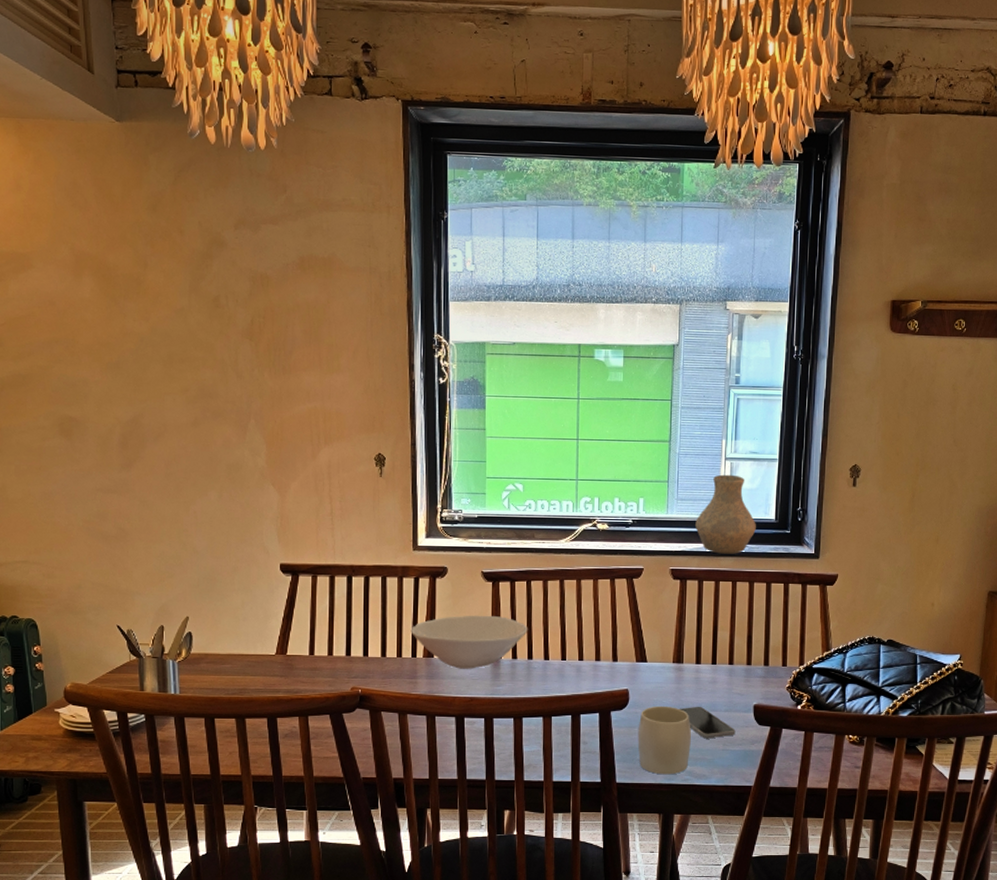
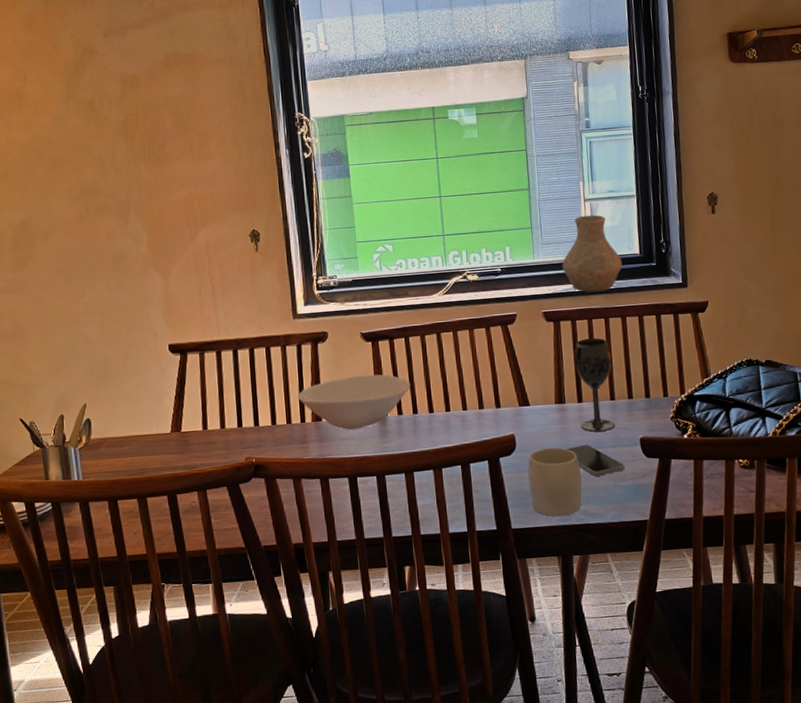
wine glass: none [696,600,734,695] -> present [574,338,615,432]

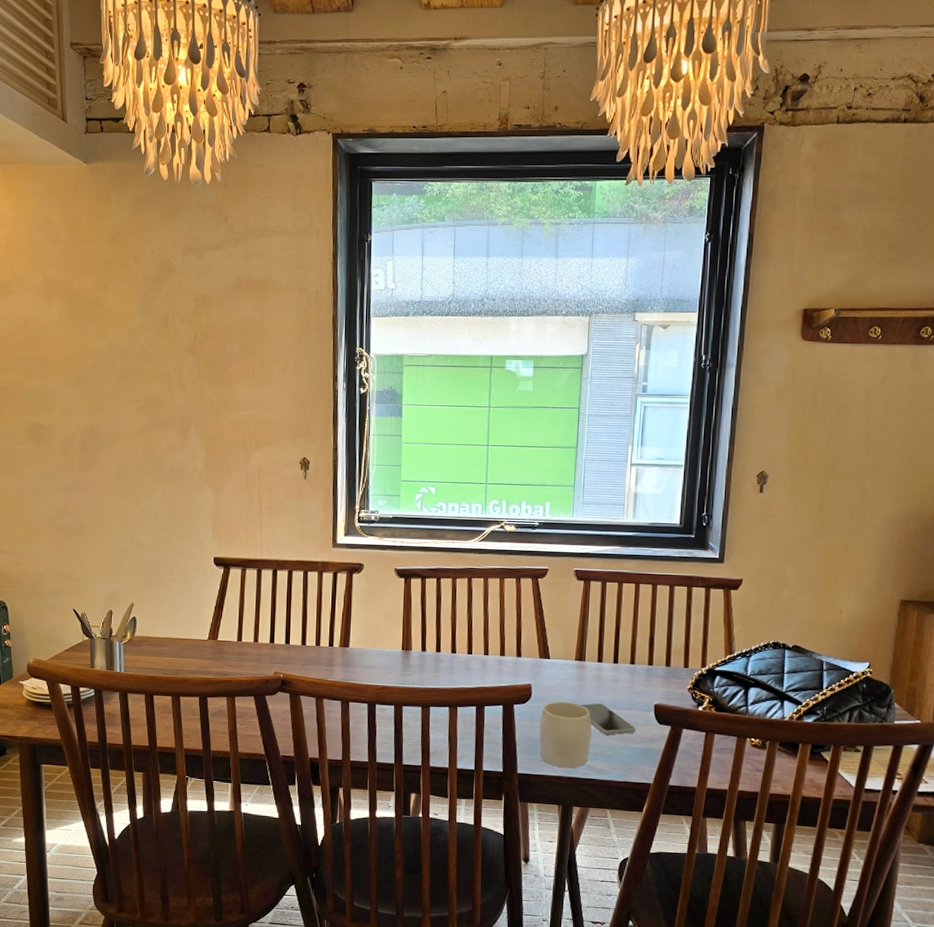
bowl: present [297,374,411,430] -> none [328,609,437,659]
vase: present [562,214,622,293] -> none [600,480,661,557]
wine glass: present [574,338,615,432] -> none [597,601,637,694]

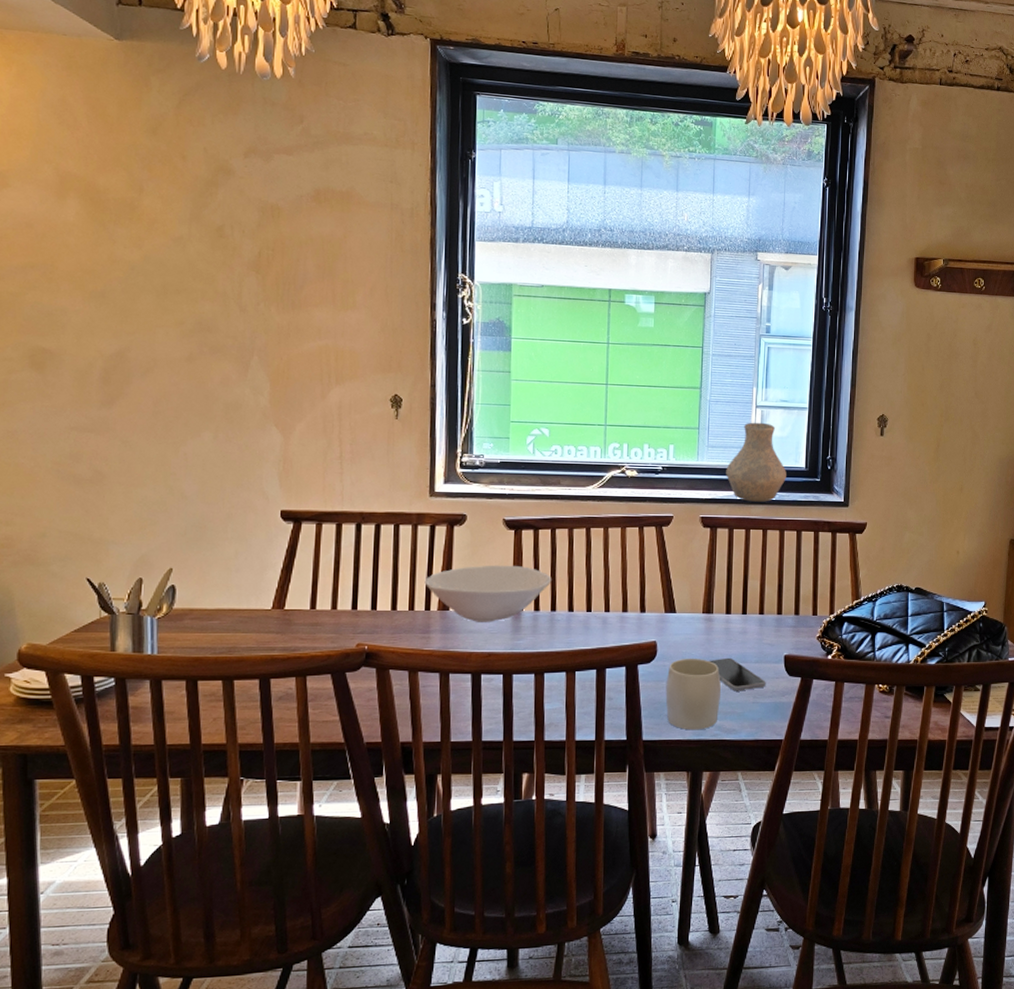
bowl: none [328,609,437,659] -> present [424,565,552,622]
vase: none [600,480,661,557] -> present [726,422,787,502]

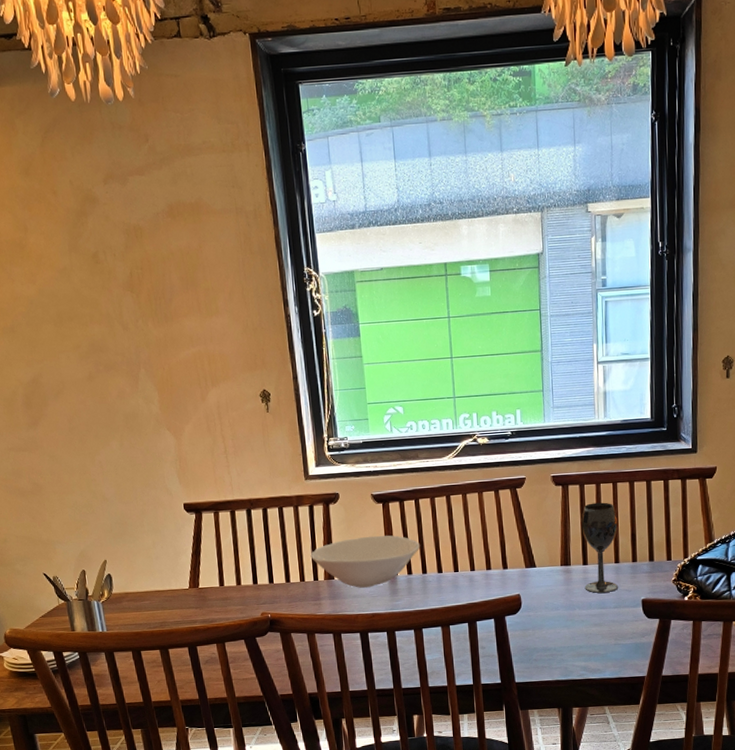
mug: present [665,658,721,731] -> none [532,607,584,672]
mobile phone: present [708,657,766,692] -> none [569,605,626,635]
vase: present [726,422,787,502] -> none [572,378,633,457]
wine glass: none [726,549,765,646] -> present [581,502,618,593]

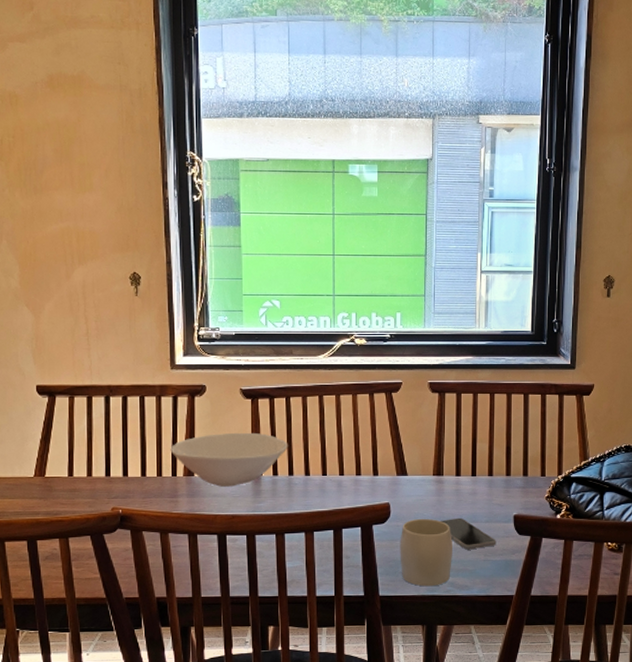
mug: none [532,607,584,672] -> present [400,518,452,587]
mobile phone: none [569,605,626,635] -> present [440,517,497,550]
wine glass: present [581,502,618,593] -> none [456,413,493,507]

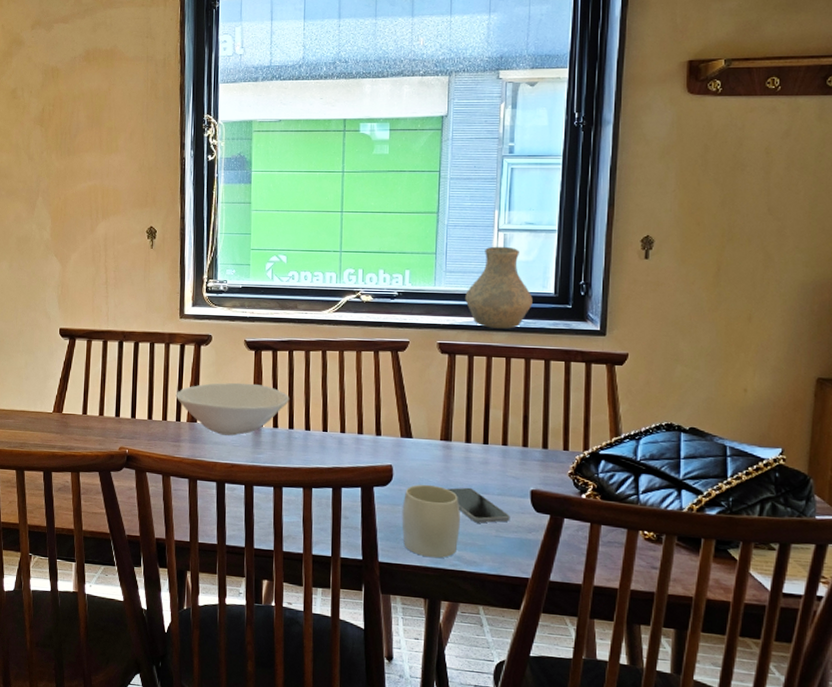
vase: none [452,287,513,366] -> present [465,246,533,329]

